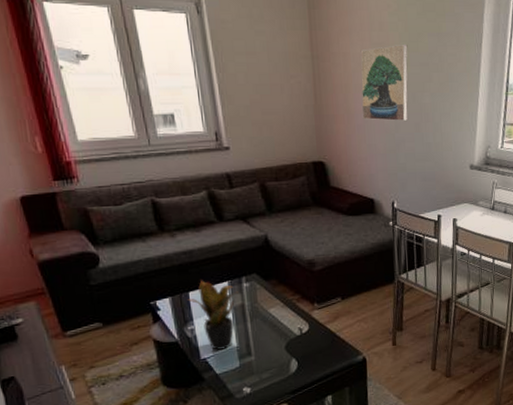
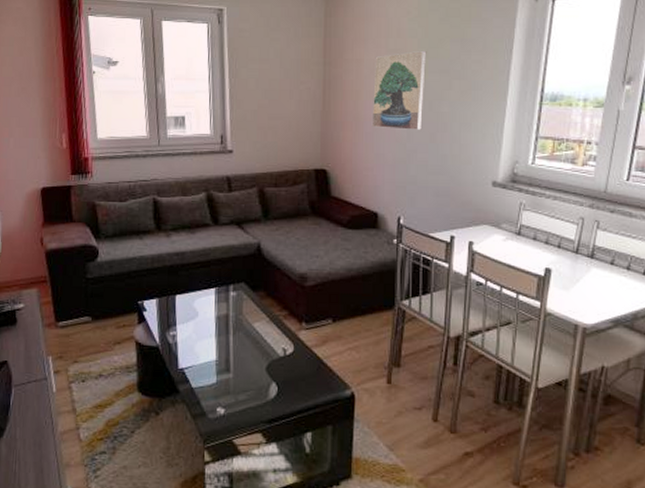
potted plant: present [187,280,238,350] -> none [173,284,224,361]

